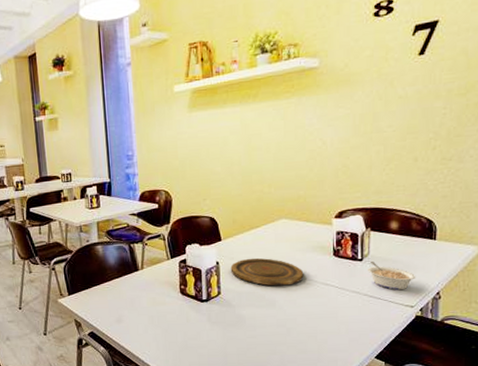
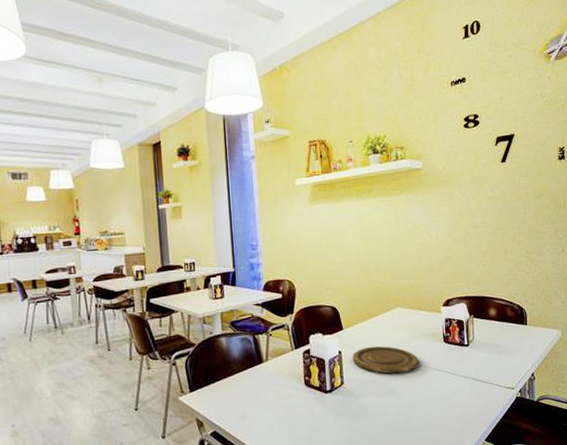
legume: present [368,262,416,291] -> none [473,347,514,373]

